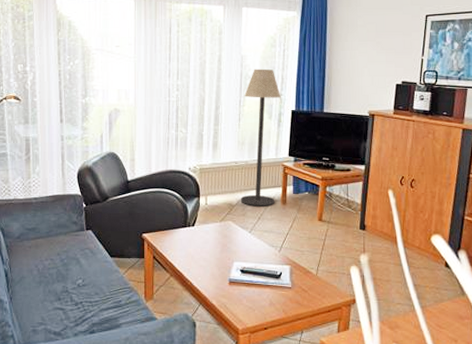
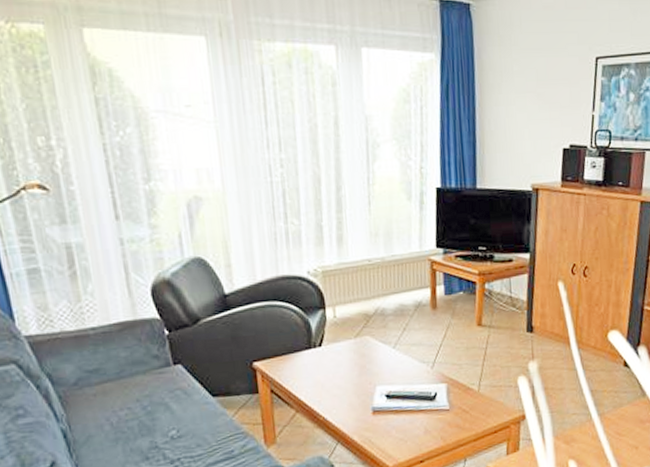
floor lamp: present [240,68,281,207] -> none [373,133,423,315]

